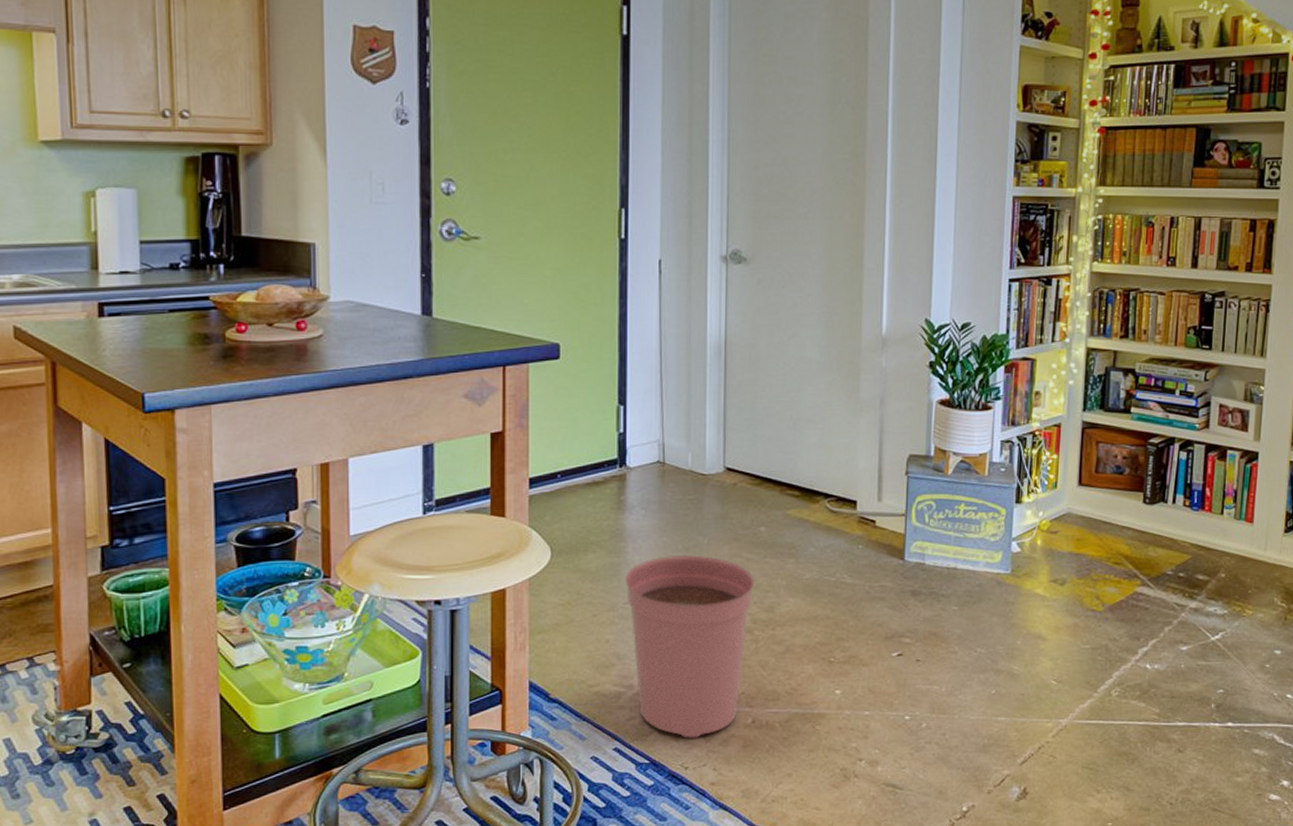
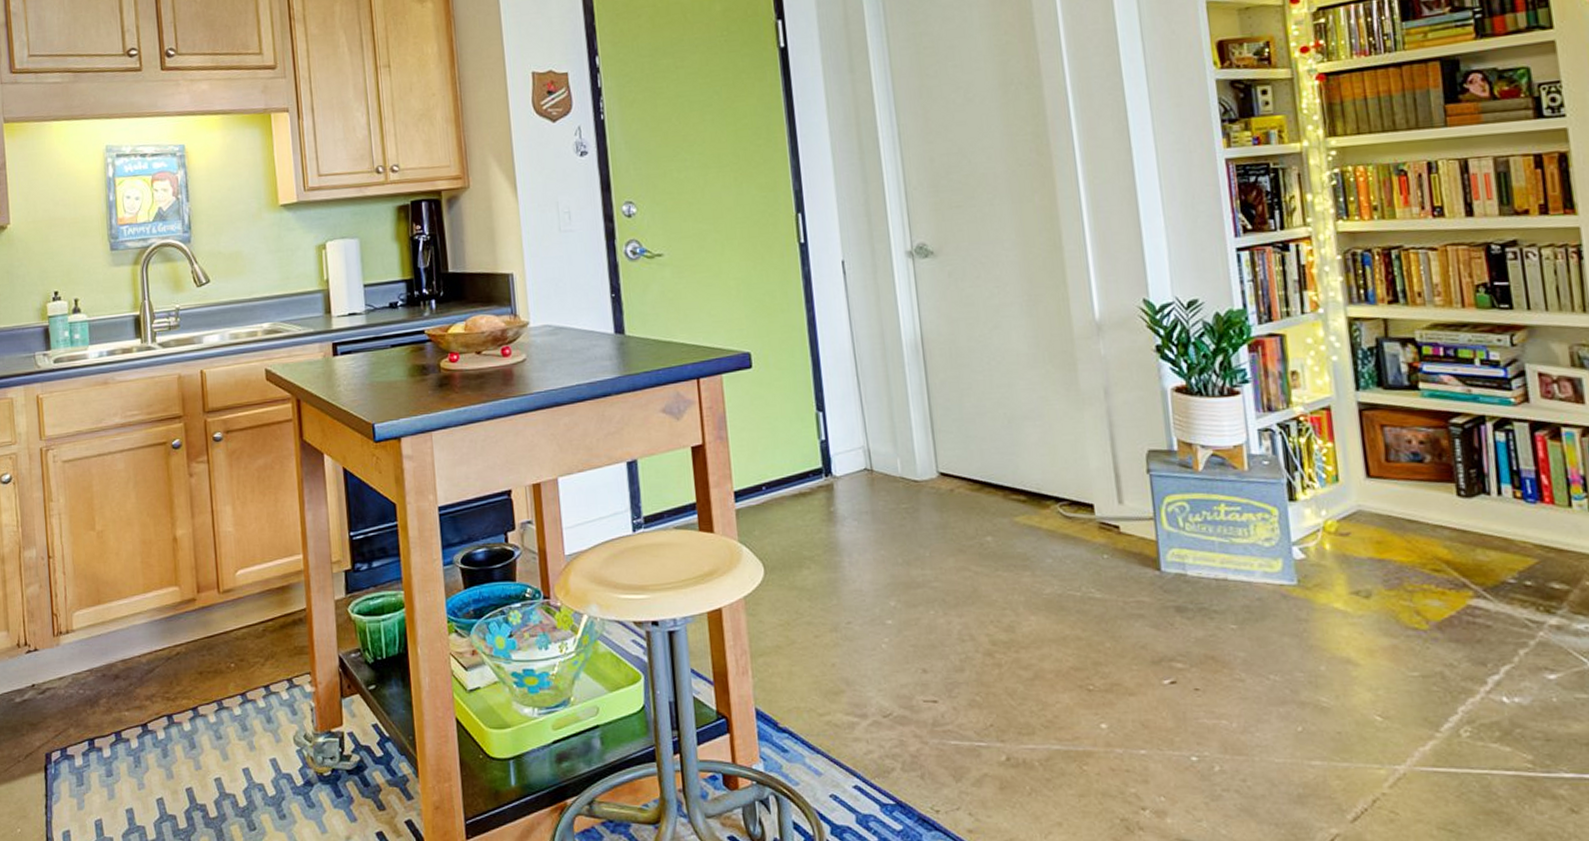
plant pot: present [625,555,754,738] -> none [844,569,988,777]

